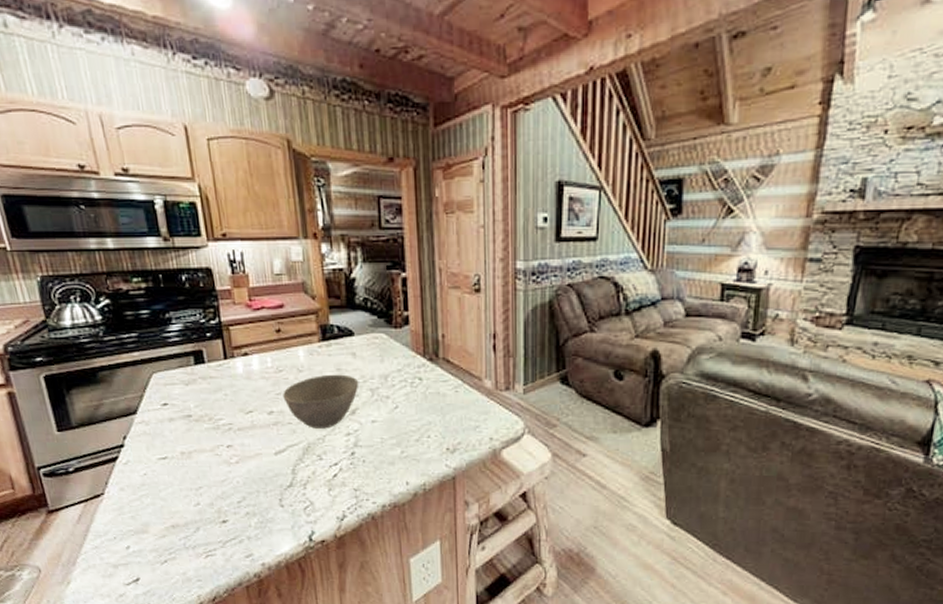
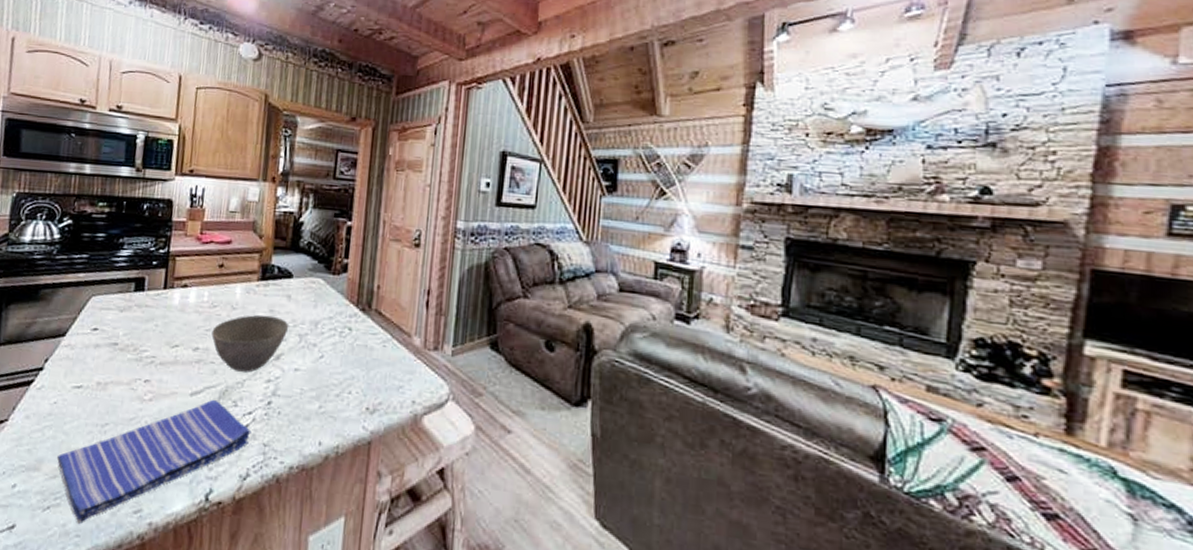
dish towel: none [160,457,341,571] -> present [56,400,252,524]

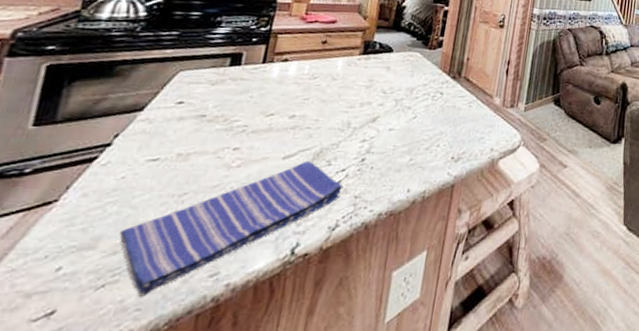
bowl: present [211,314,289,373] -> none [309,84,387,135]

